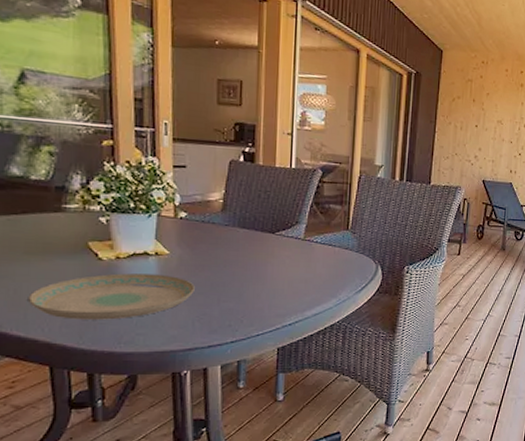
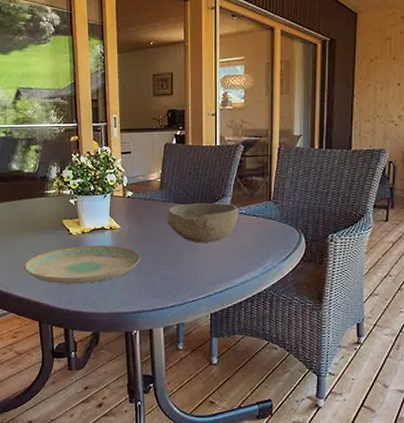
bowl: none [229,229,314,272] -> present [166,203,239,243]

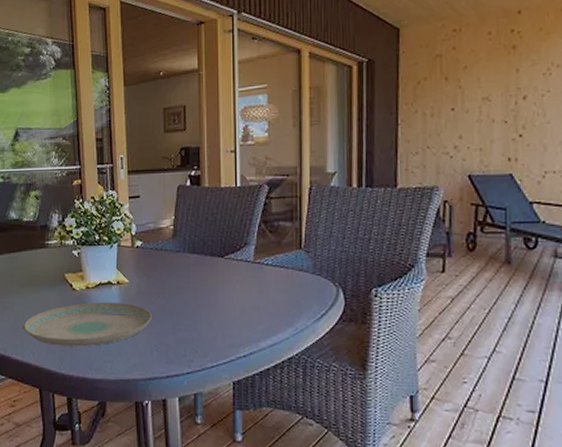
bowl: present [166,203,239,243] -> none [181,253,264,299]

